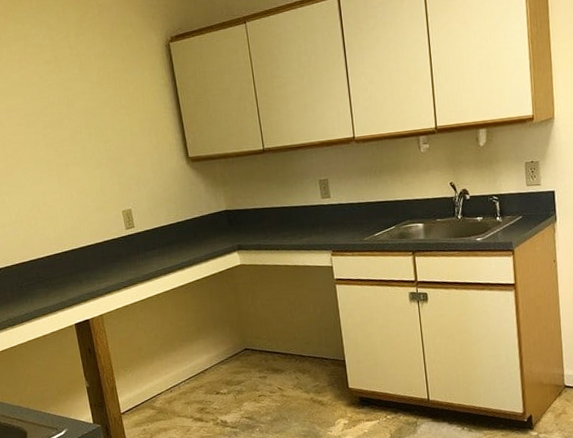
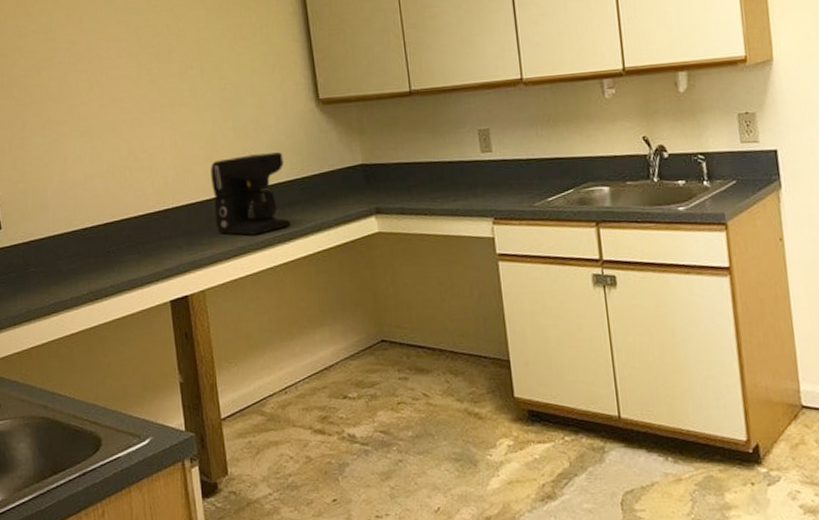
coffee maker: none [101,202,170,270] -> present [210,152,292,235]

